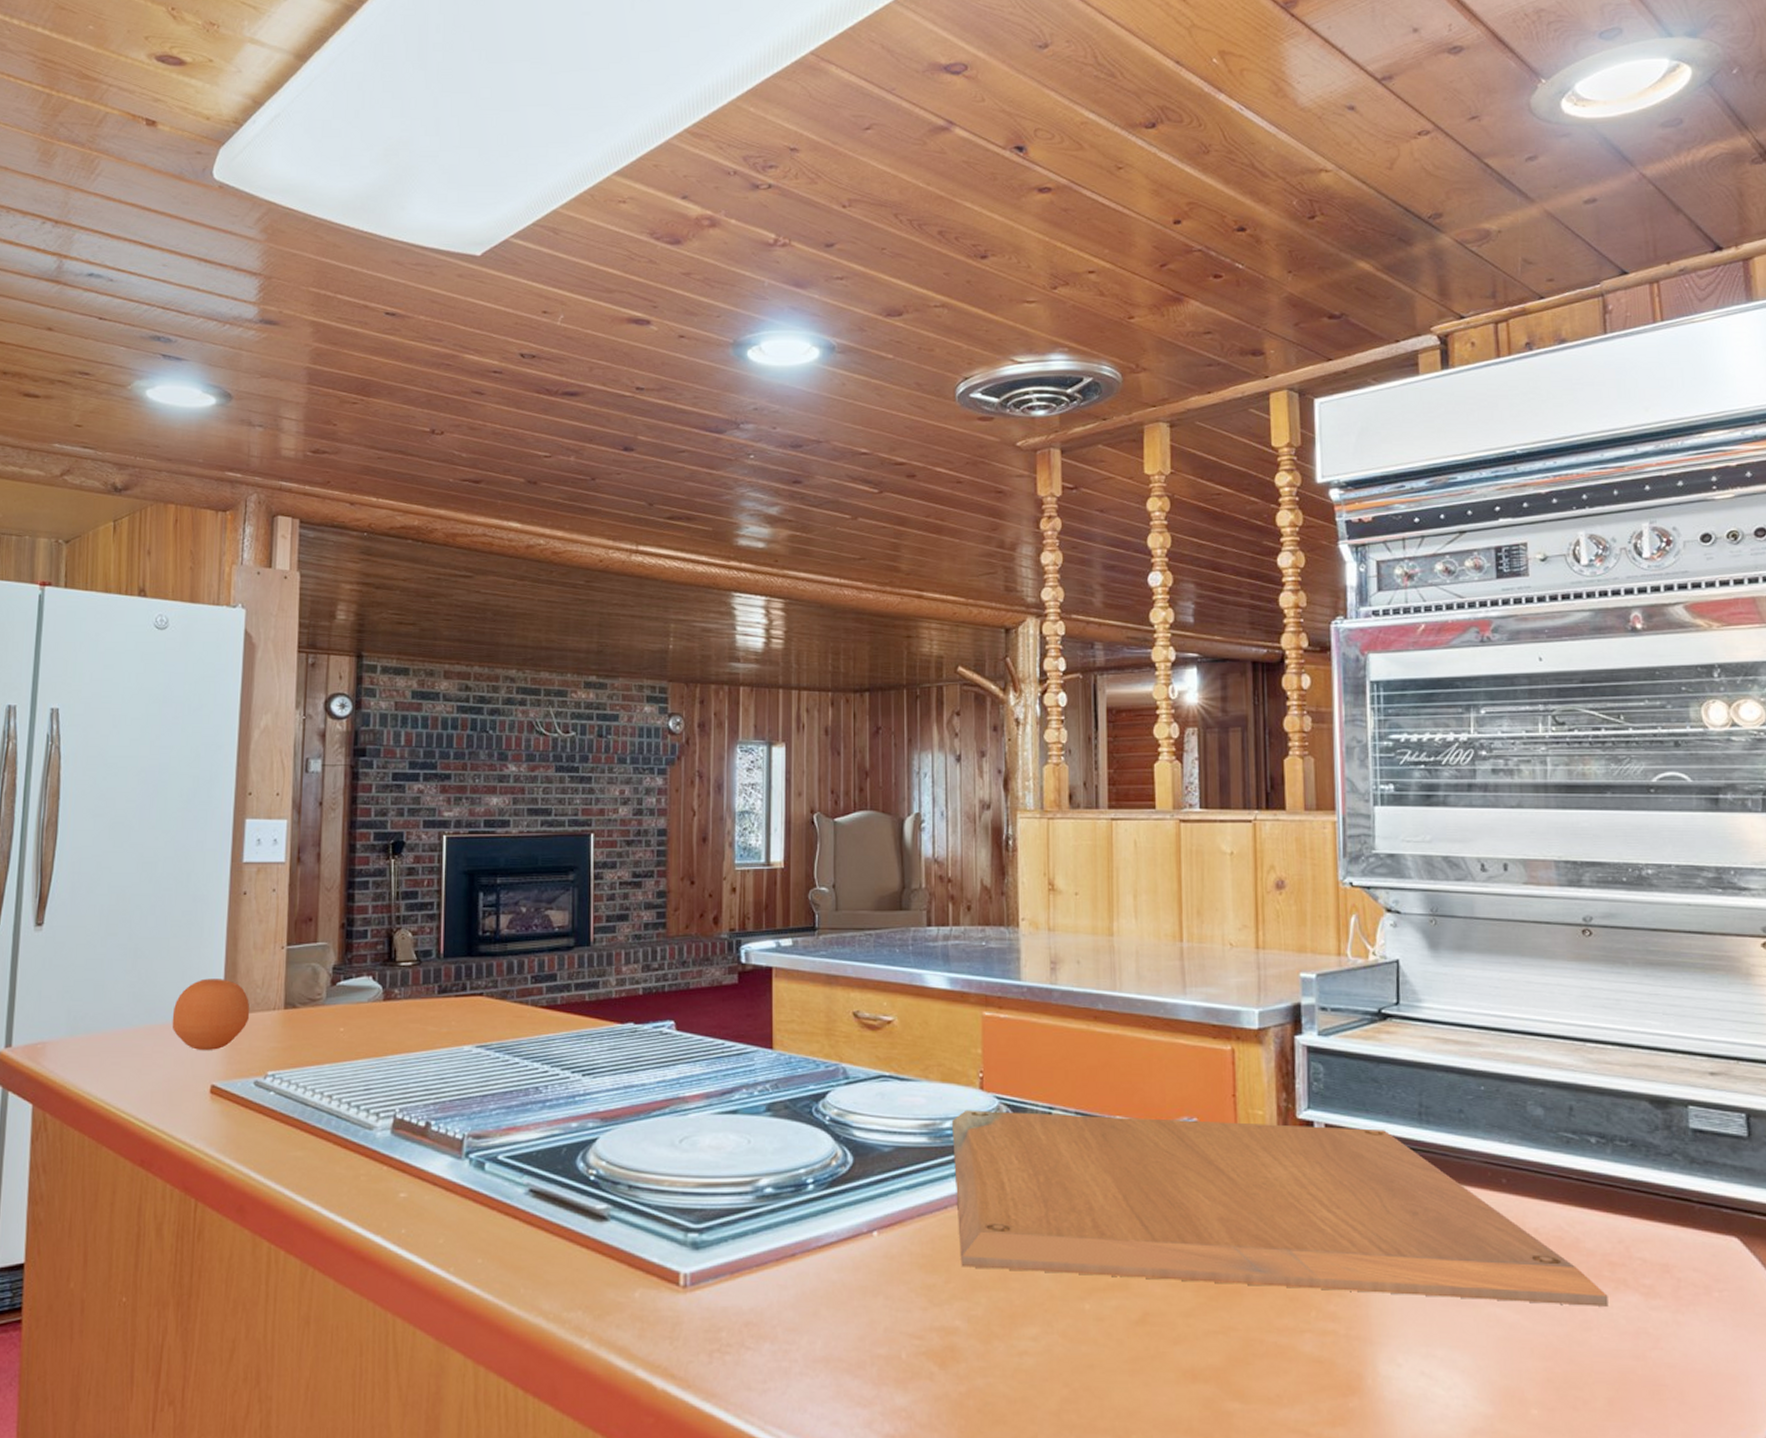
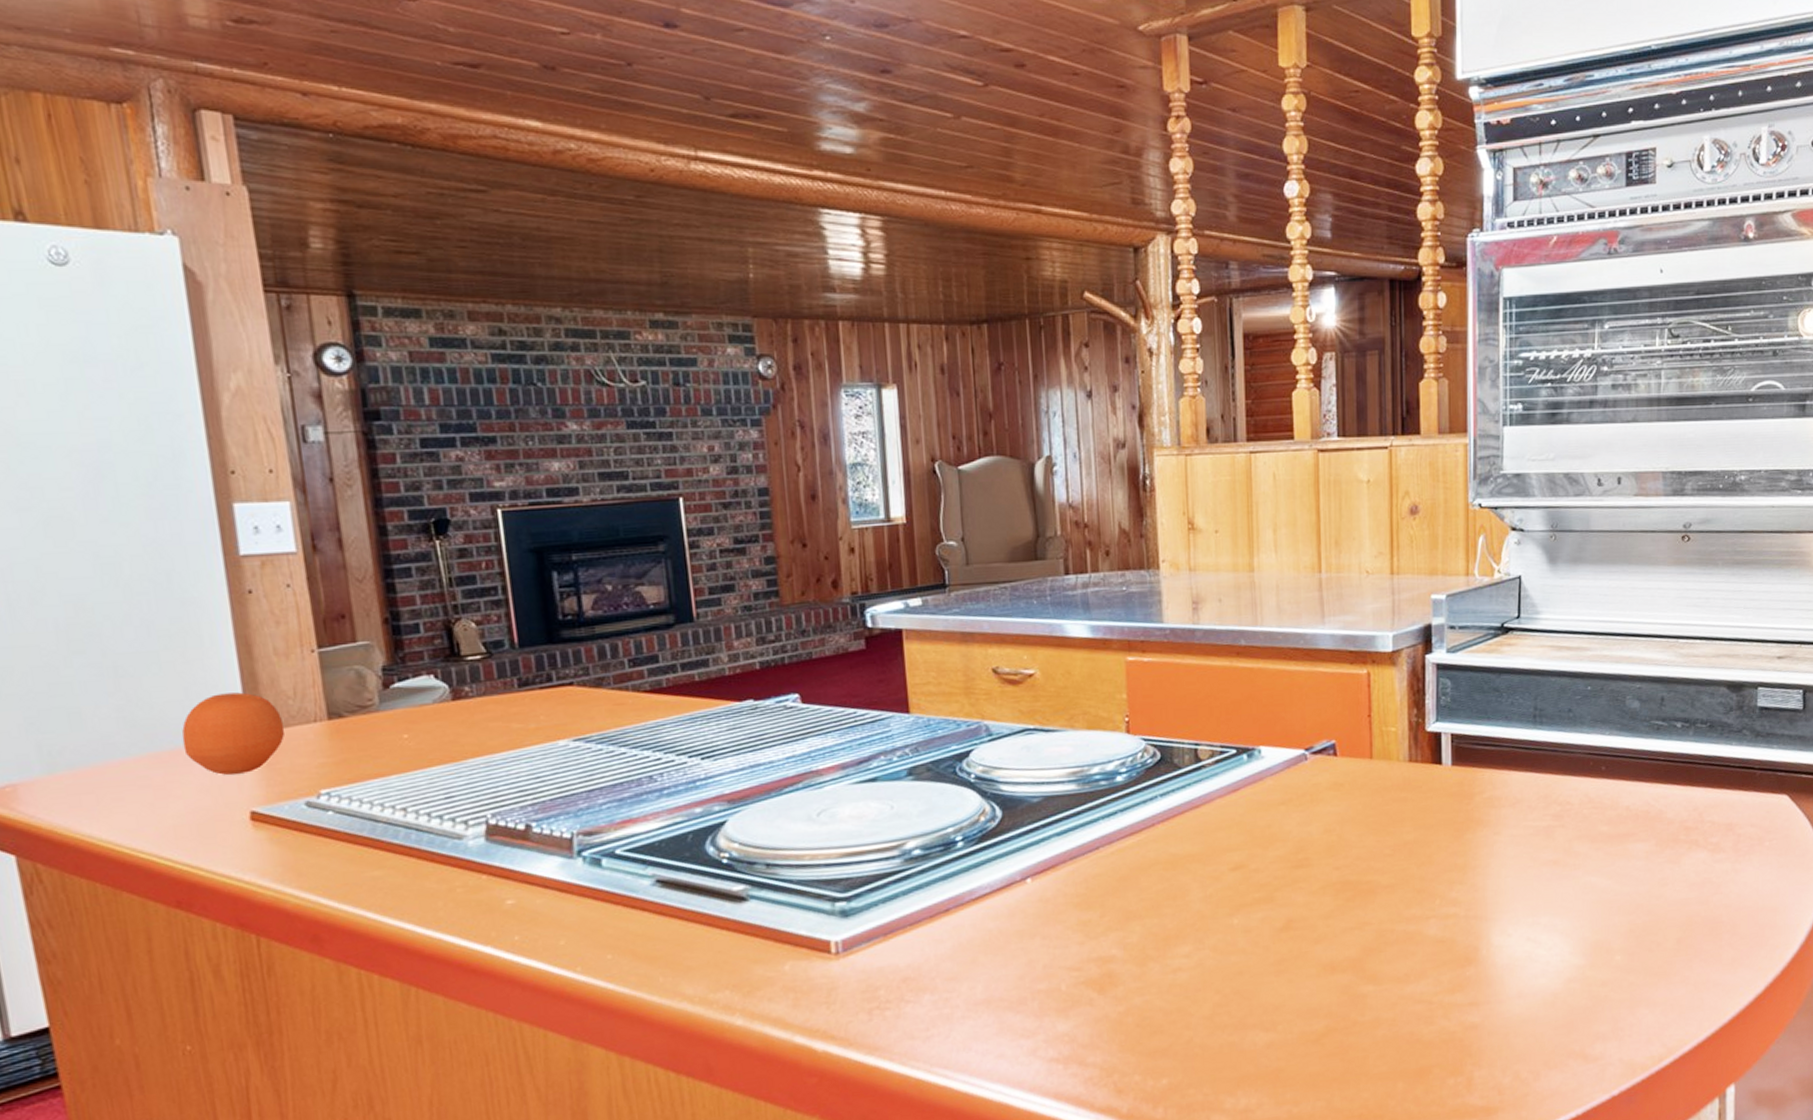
chopping board: present [952,1109,1609,1307] -> none [1100,734,1682,901]

